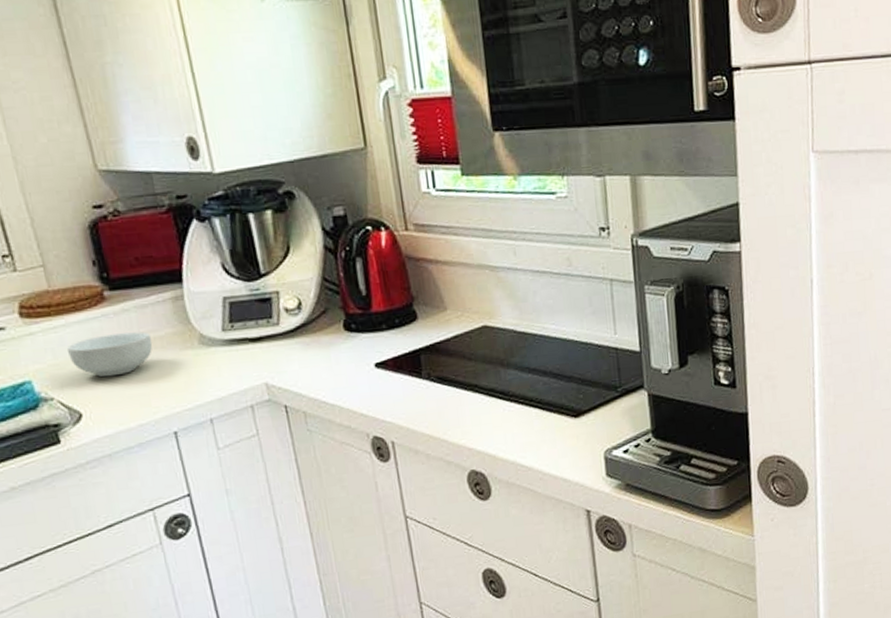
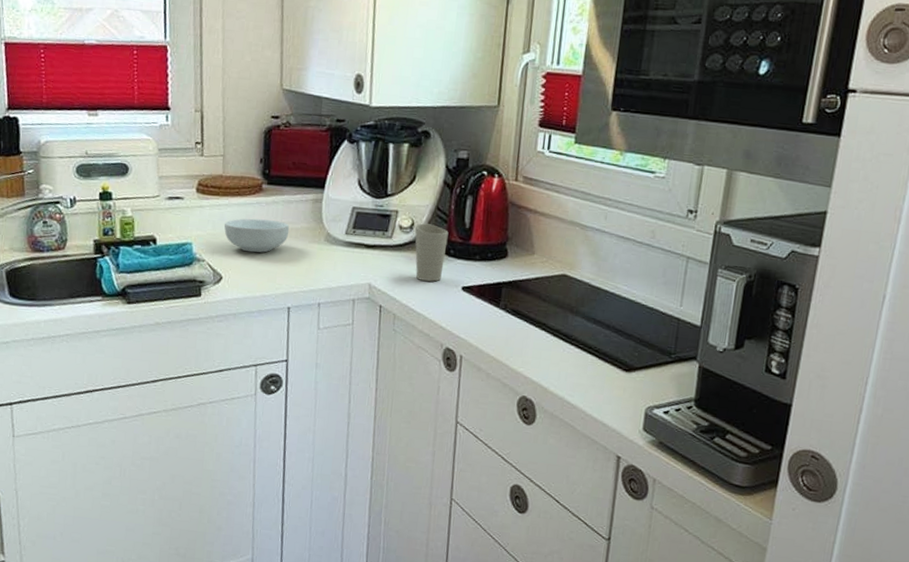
cup: none [303,299,349,367] -> present [414,223,449,282]

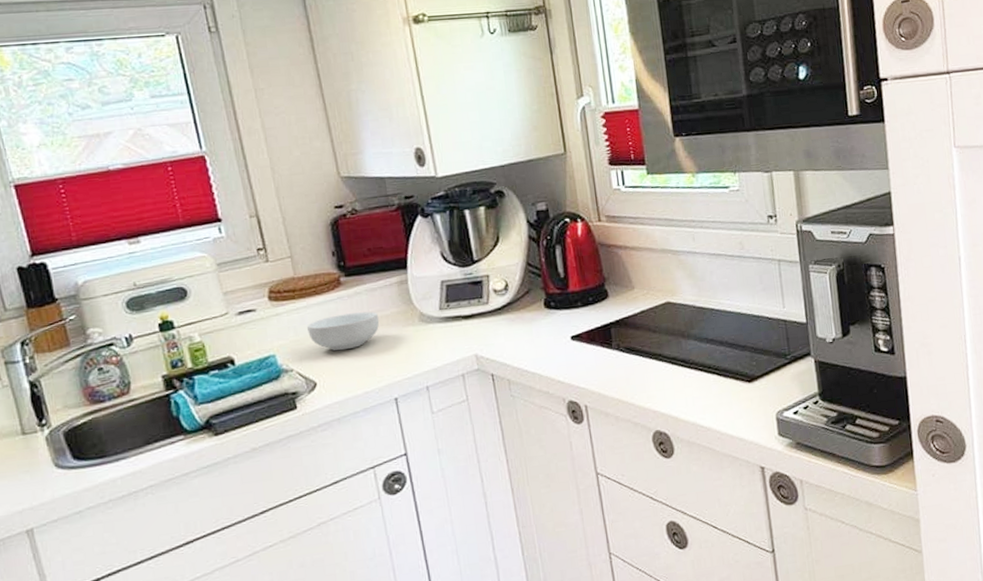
cup: present [414,223,449,282] -> none [509,281,548,340]

